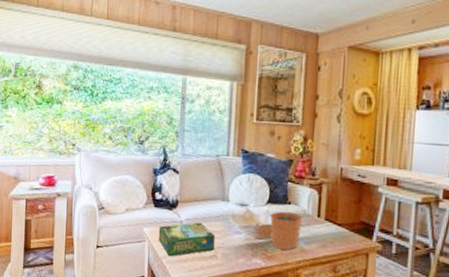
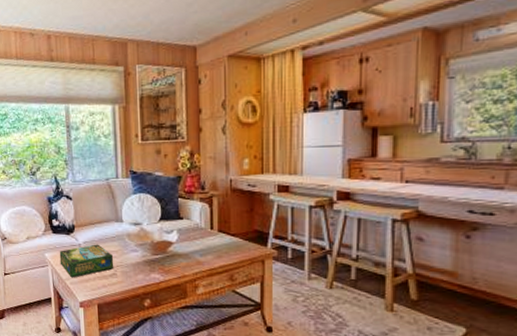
plant pot: present [270,200,303,251] -> none [164,216,196,264]

